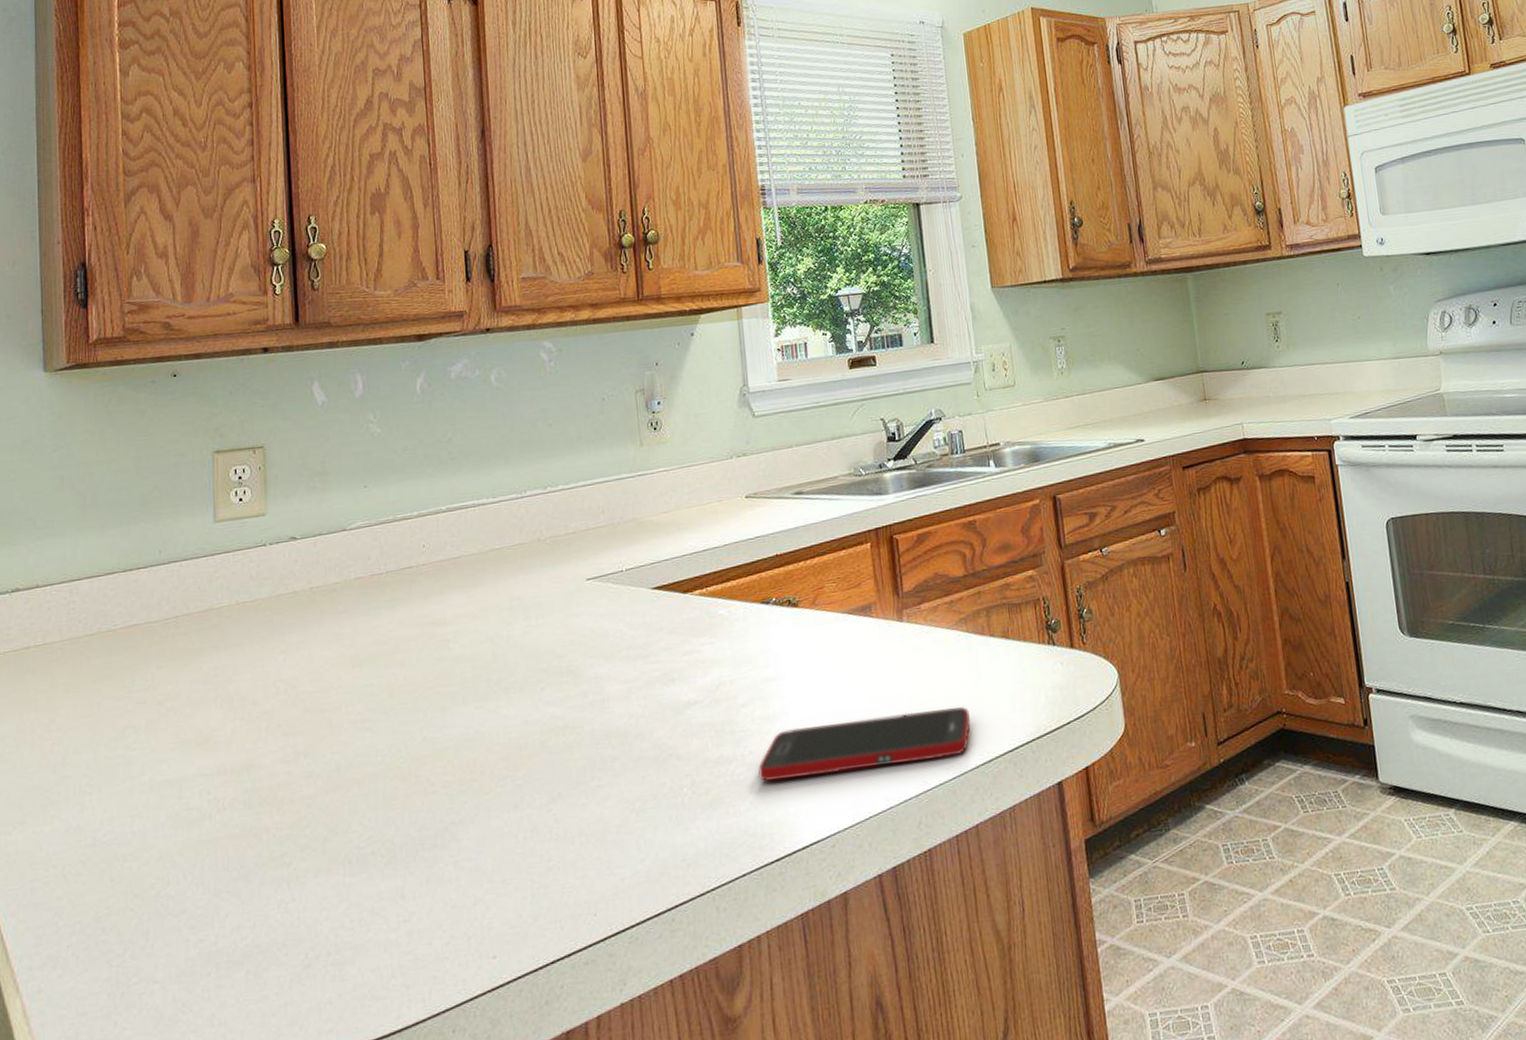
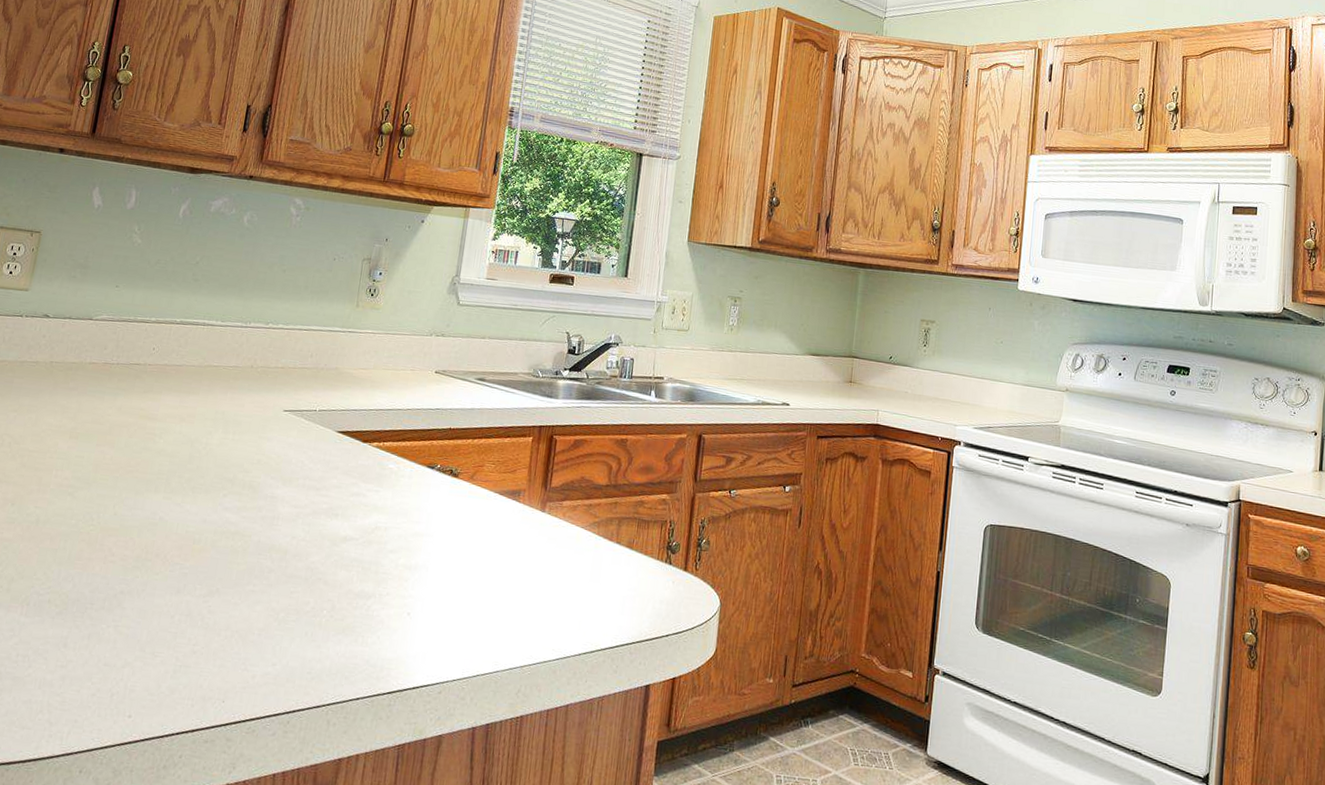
cell phone: present [758,707,971,781] -> none [390,581,584,640]

